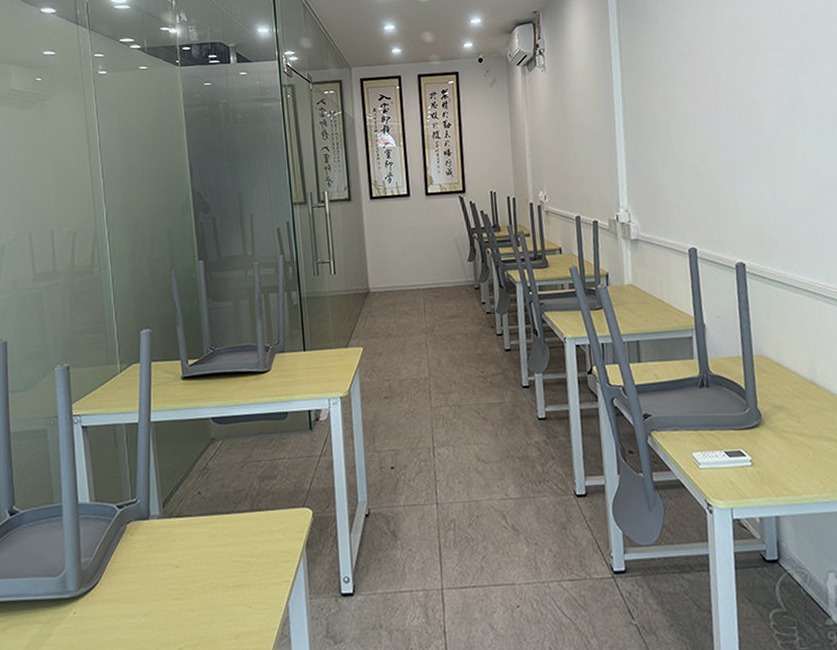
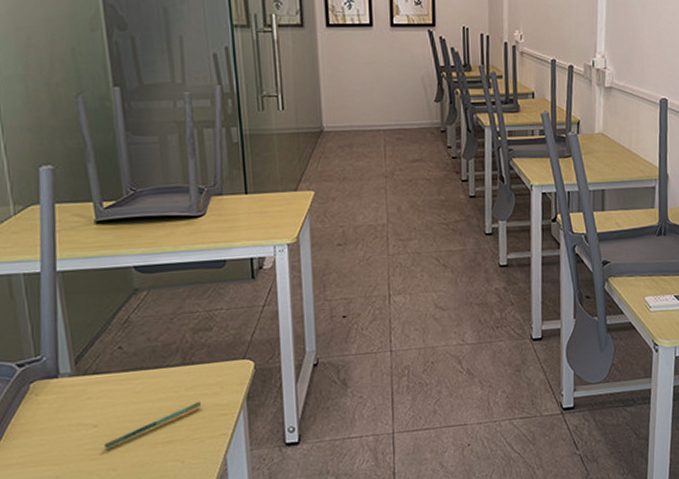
pen: none [185,547,267,590] -> present [105,401,202,449]

